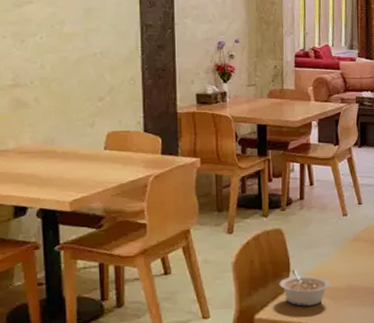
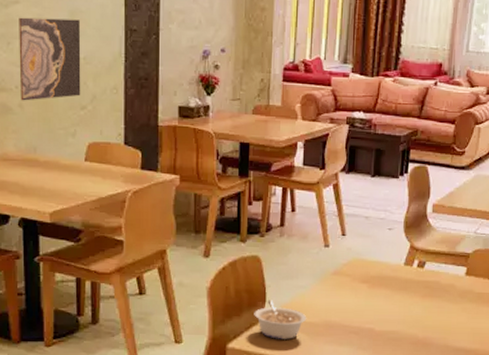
wall art: none [32,16,98,95] -> present [19,17,81,101]

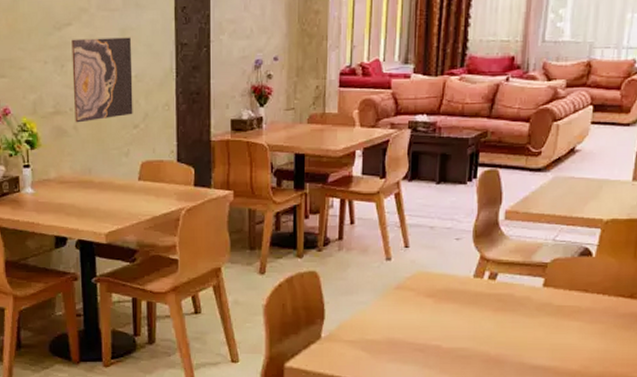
legume: present [254,300,307,339] -> none [312,317,368,358]

